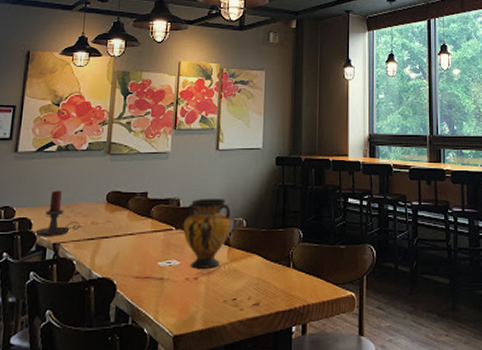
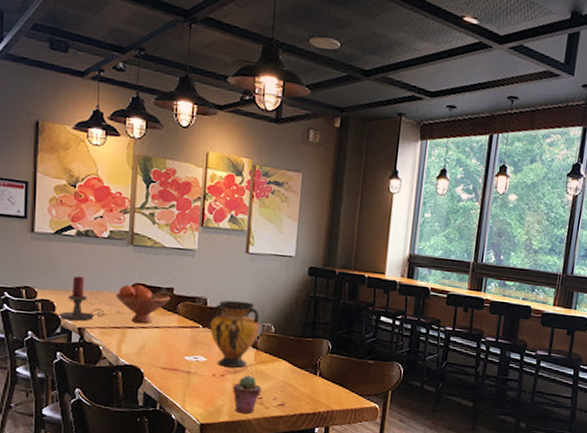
fruit bowl: none [92,193,144,233] -> present [116,284,170,324]
potted succulent: none [206,275,235,320] -> present [232,375,262,414]

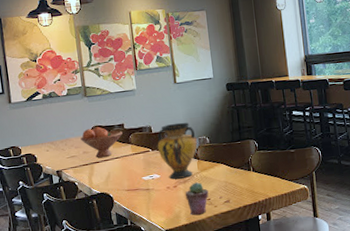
candle holder: present [59,276,105,321] -> none [40,129,75,167]

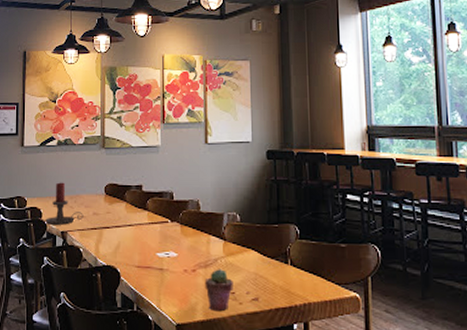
candle holder: none [40,129,75,167] -> present [45,182,84,225]
fruit bowl: present [80,127,123,158] -> none [92,185,139,223]
vase: present [157,122,197,180] -> none [178,191,225,262]

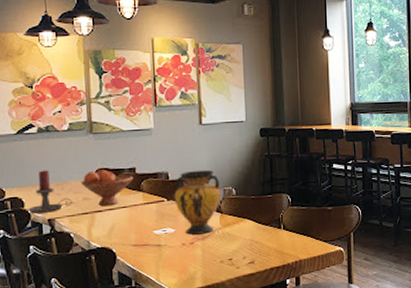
fruit bowl: none [92,185,139,223] -> present [81,169,133,207]
vase: none [178,191,225,262] -> present [174,169,221,235]
potted succulent: present [204,269,233,312] -> none [203,239,231,278]

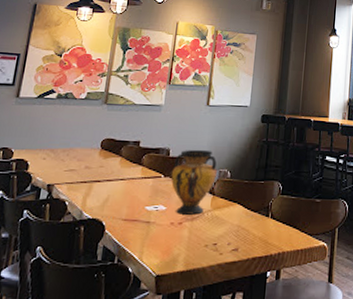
candle holder: present [28,170,73,214] -> none [31,135,75,178]
fruit bowl: present [81,169,133,207] -> none [86,140,136,177]

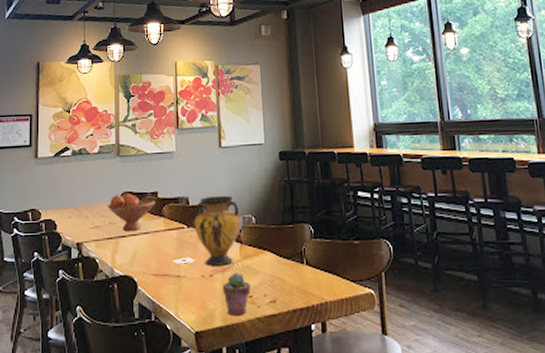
fruit bowl: none [86,140,136,177] -> present [108,193,155,232]
potted succulent: none [189,222,217,262] -> present [222,273,251,317]

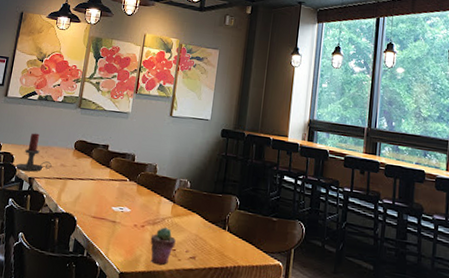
candle holder: none [60,192,99,237] -> present [16,133,52,172]
fruit bowl: present [108,193,155,232] -> none [62,141,105,176]
vase: present [194,195,241,266] -> none [135,157,178,220]

